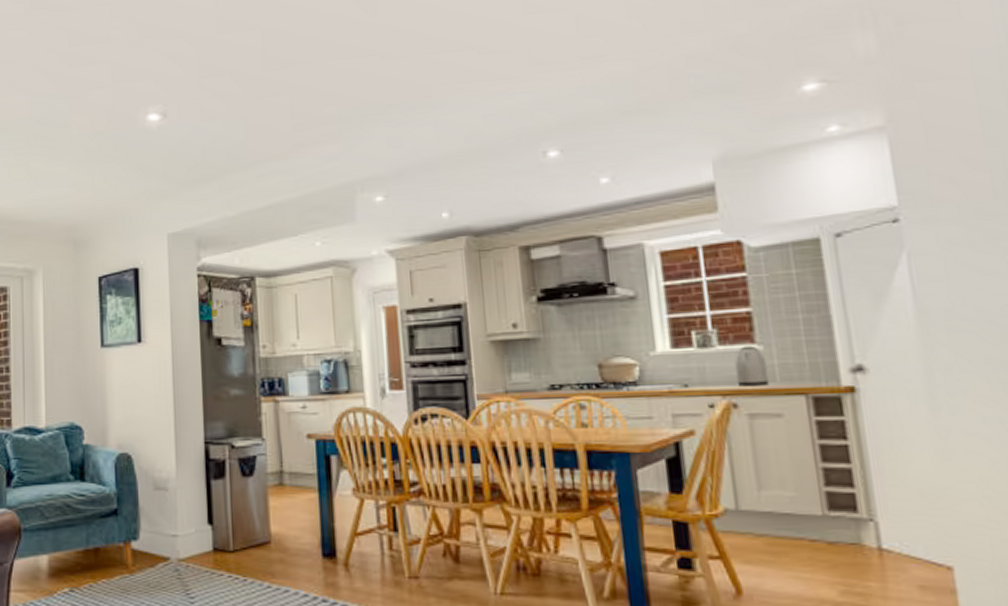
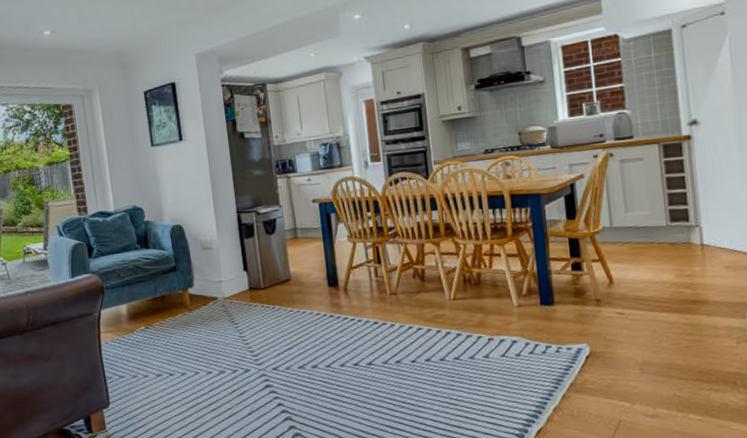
toaster: none [640,354,728,393] -> present [547,119,607,150]

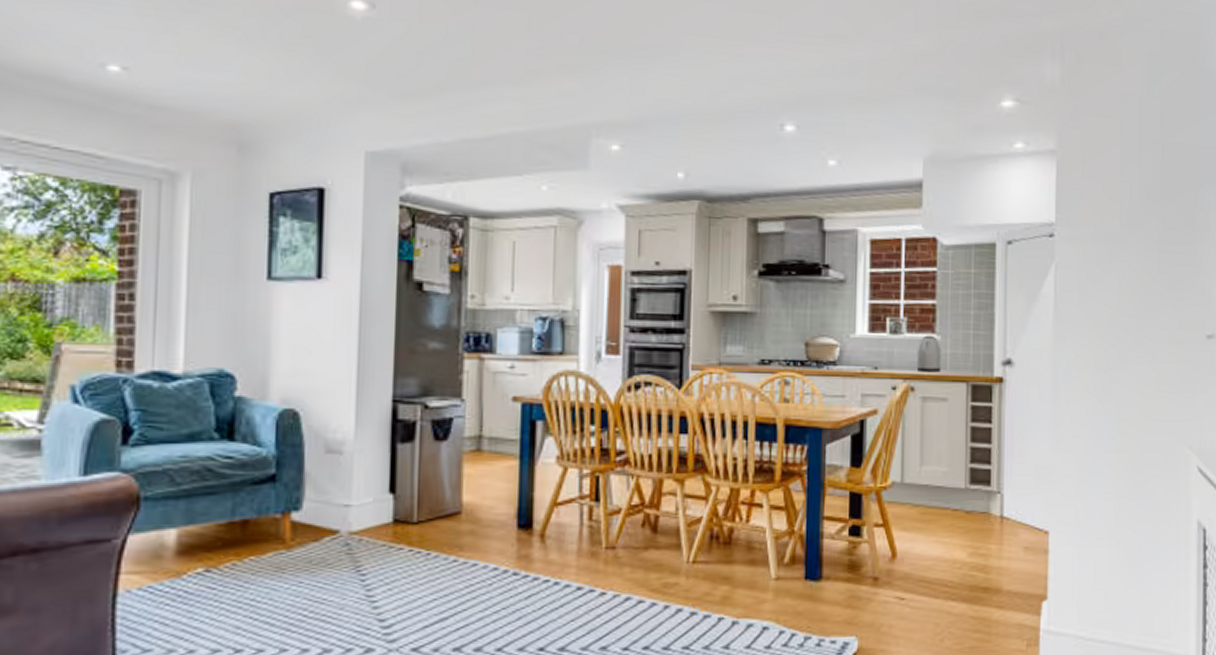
toaster: present [547,119,607,150] -> none [840,340,910,374]

